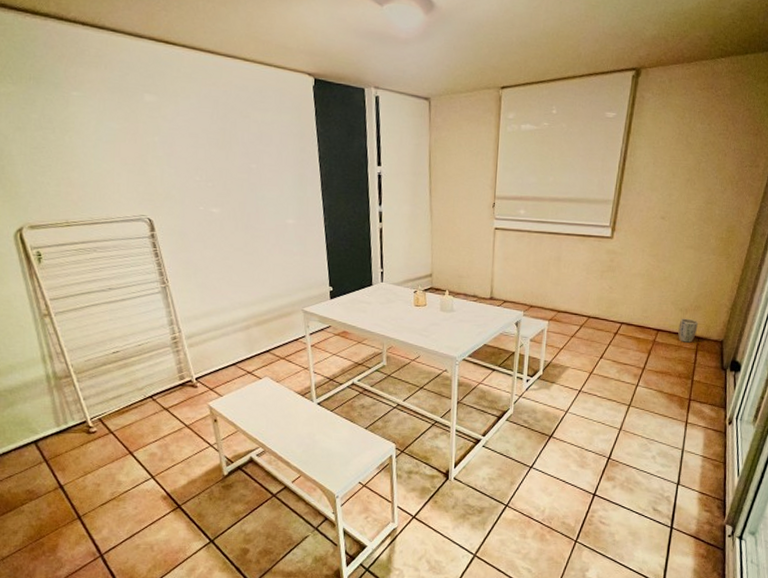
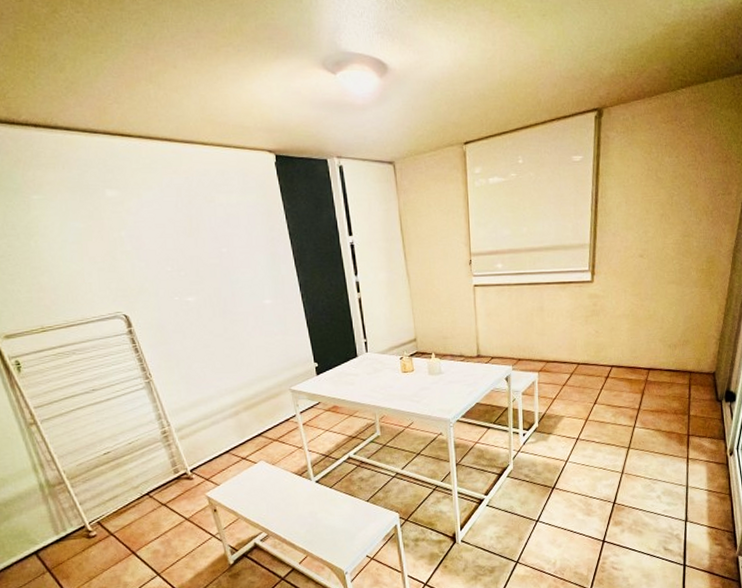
plant pot: present [678,318,698,343] -> none [669,354,688,378]

